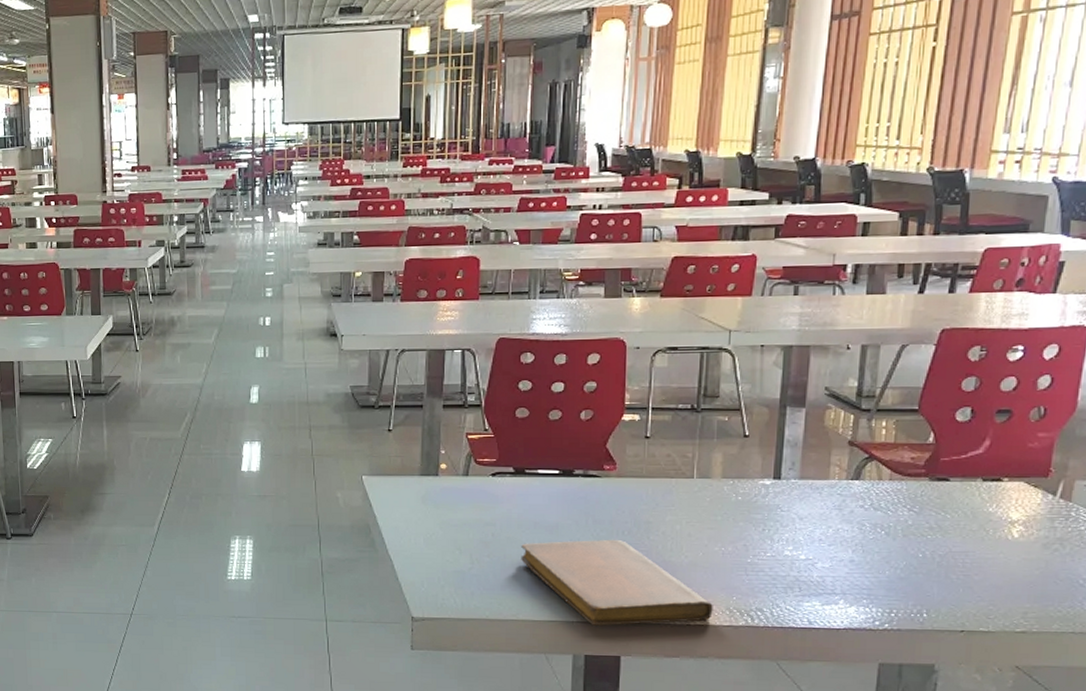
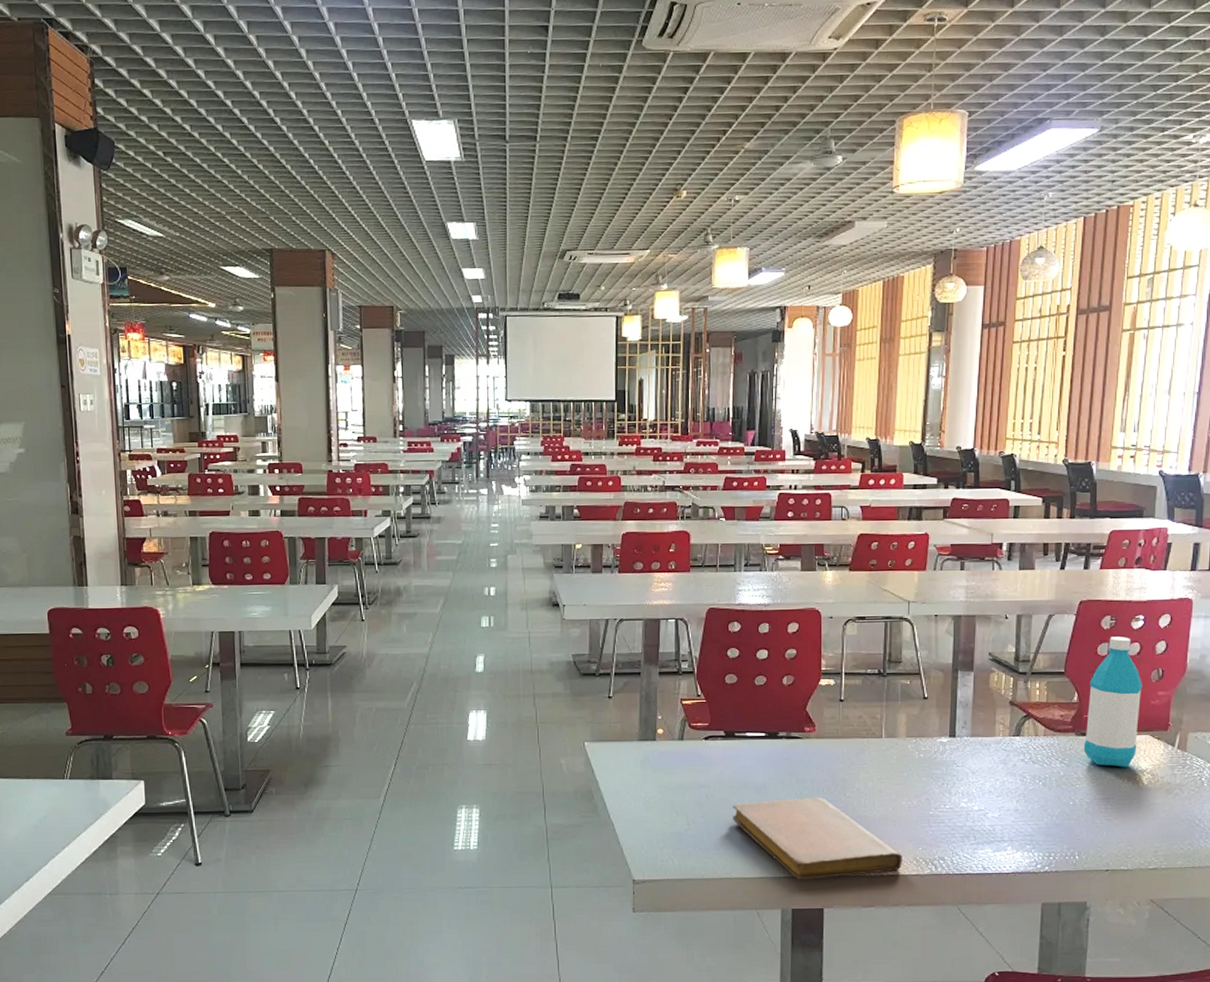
water bottle: none [938,370,1018,518] -> present [1083,637,1142,767]

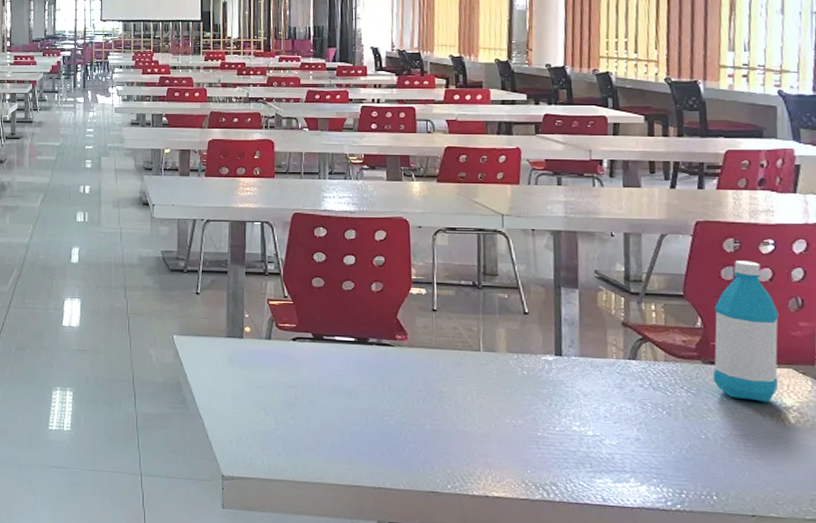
notebook: present [733,797,902,880] -> none [323,406,509,494]

